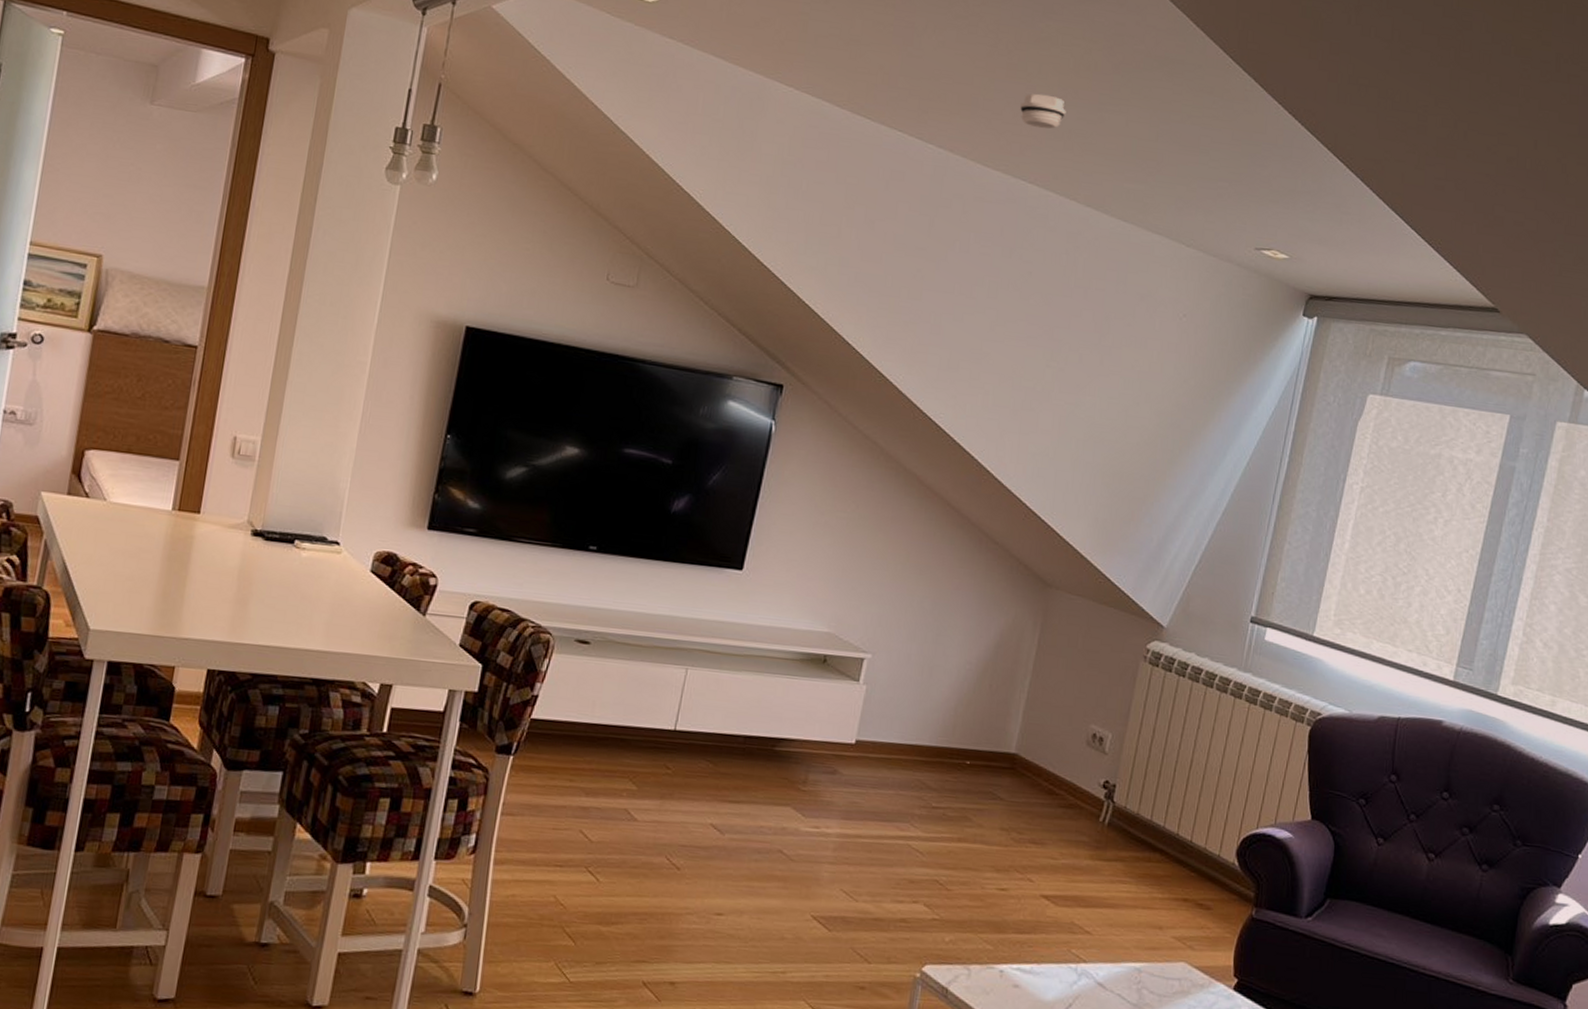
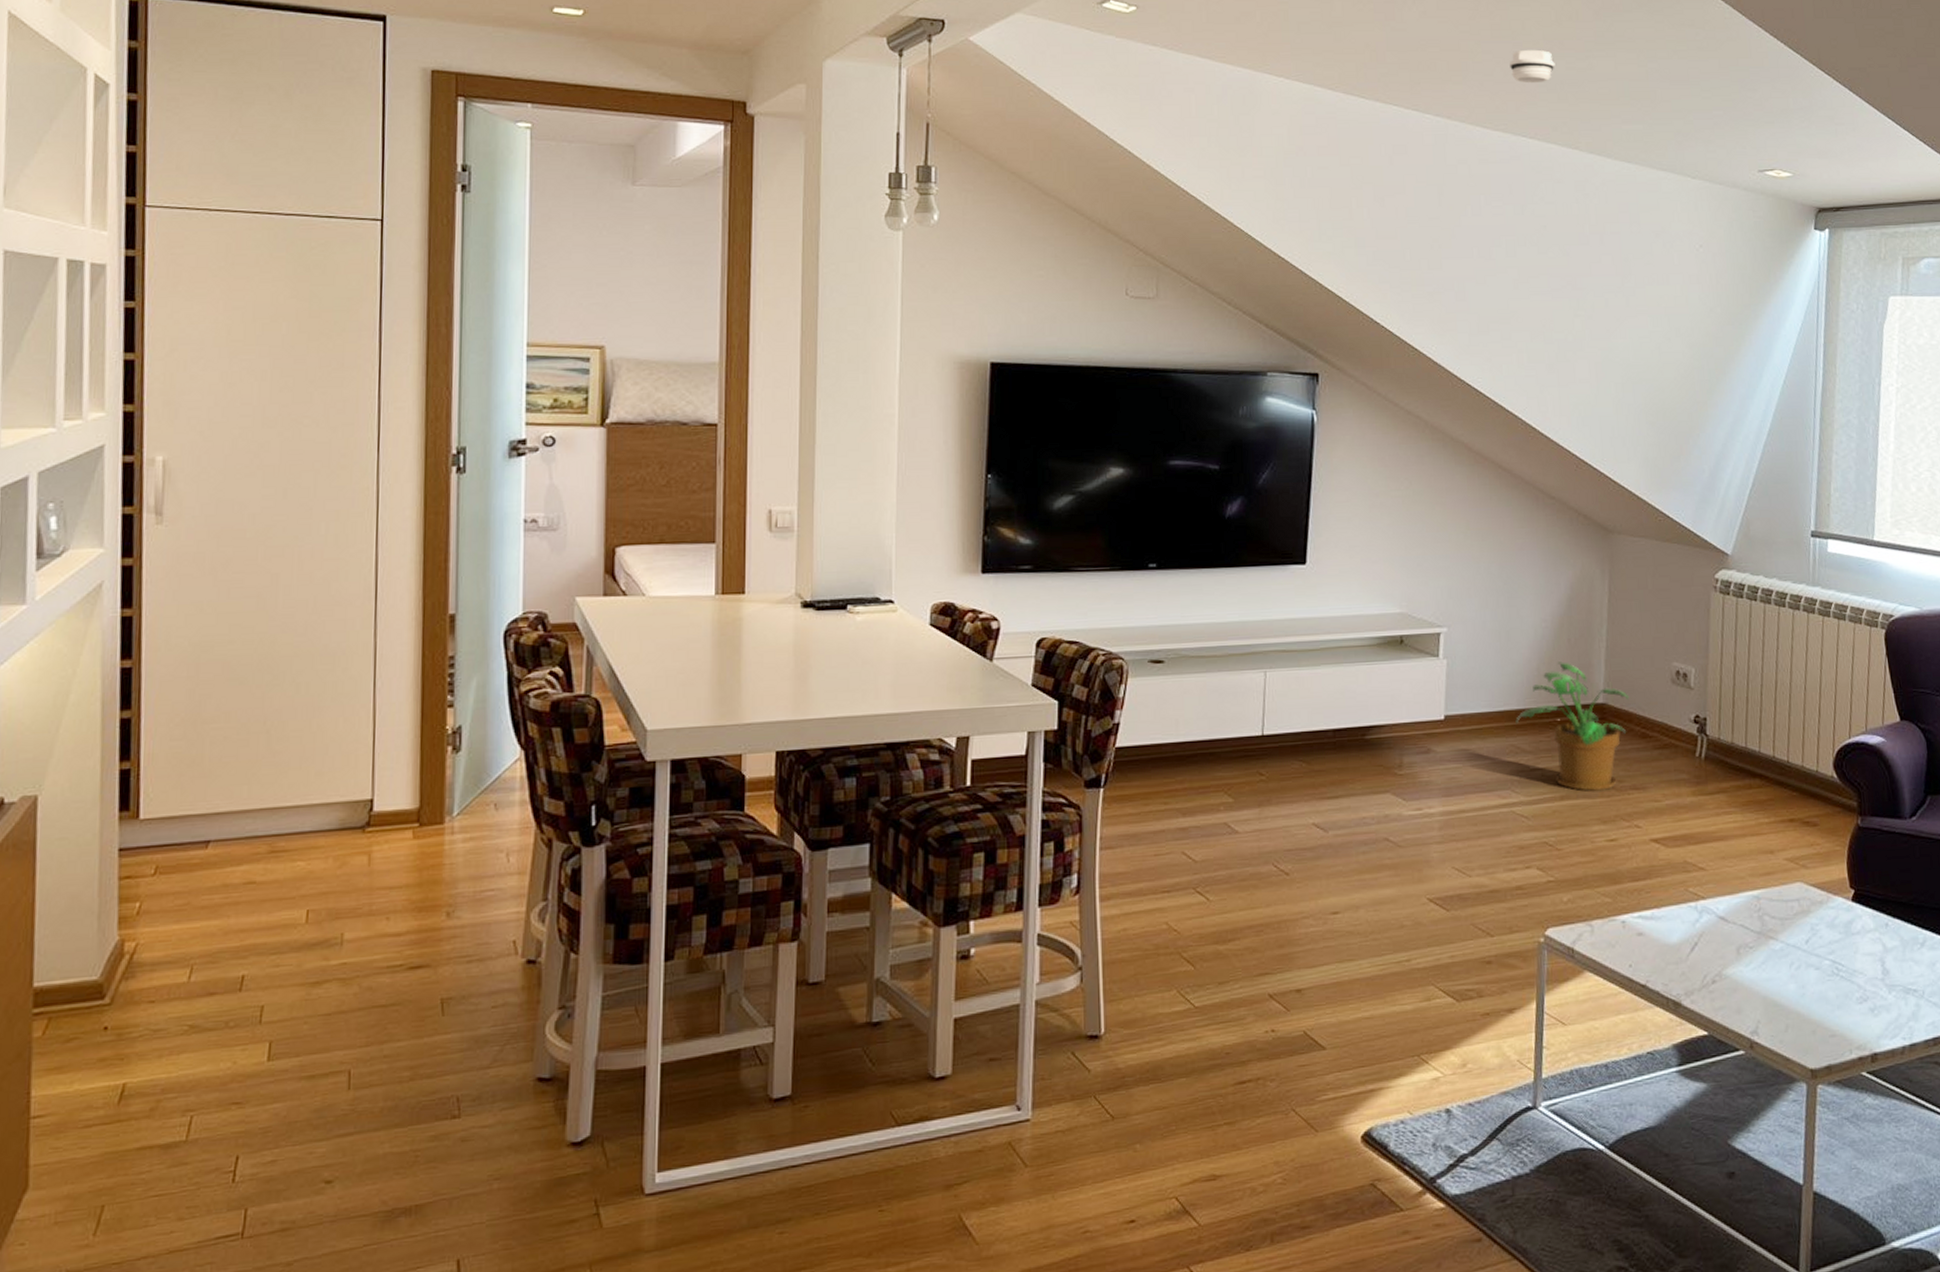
potted plant: none [925,706,1043,840] -> present [1515,662,1630,792]

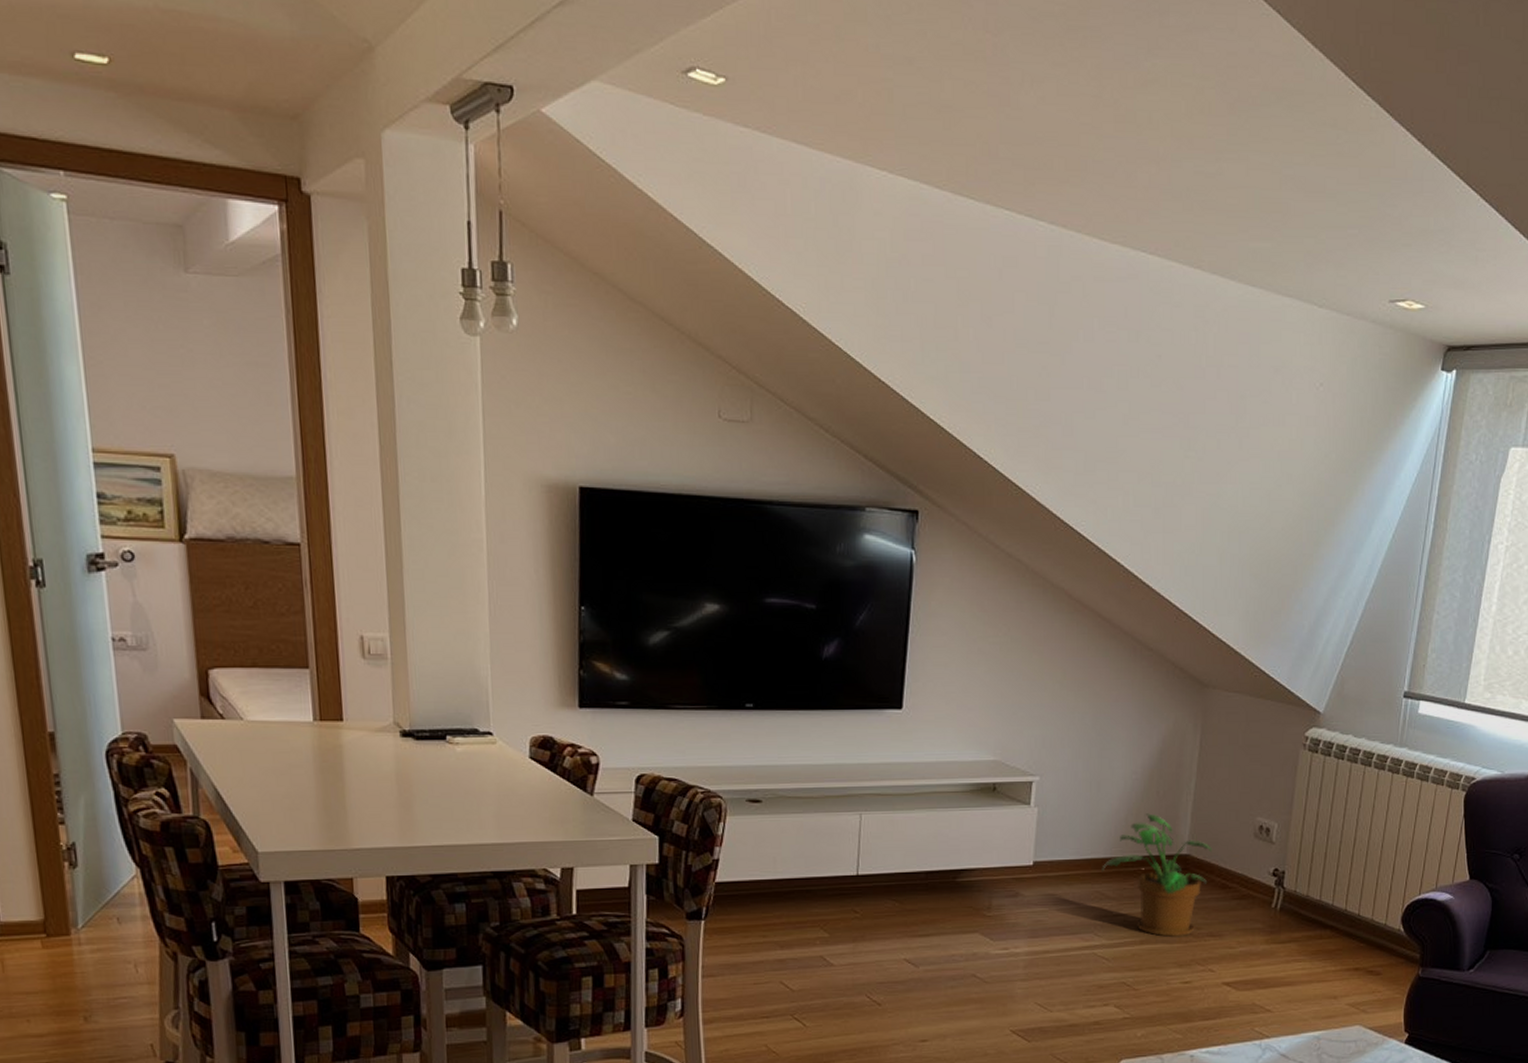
smoke detector: present [1509,49,1555,84] -> none [1133,148,1182,189]

